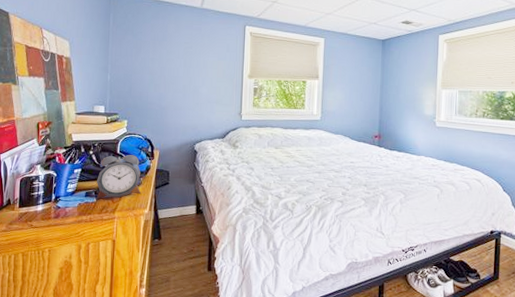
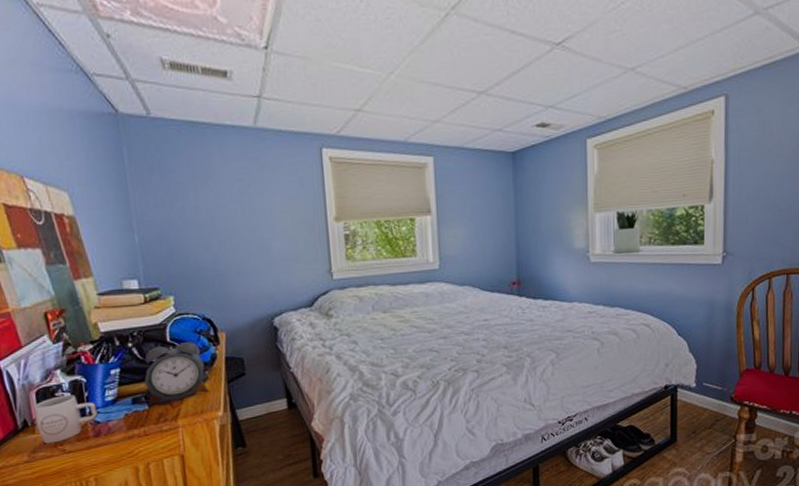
mug: none [16,184,60,219] -> present [33,395,98,444]
planter: none [453,89,477,124] -> present [612,209,642,255]

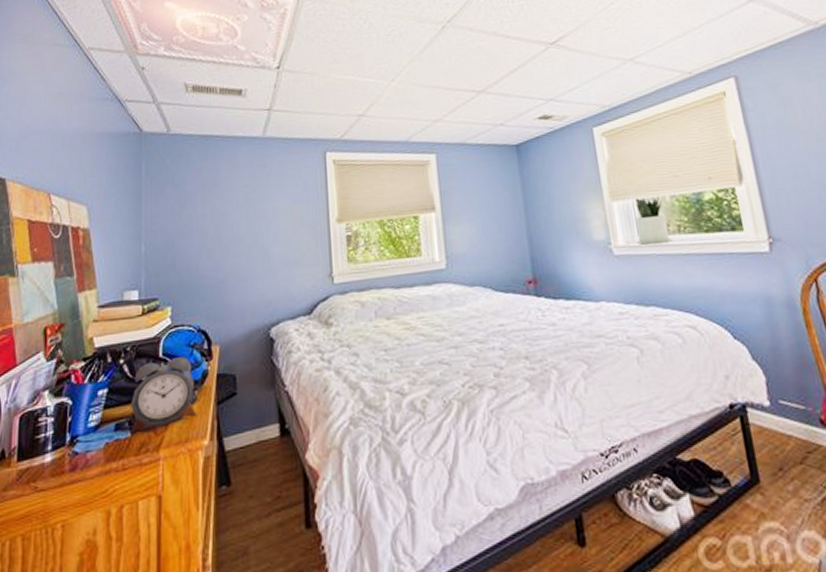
mug: present [33,395,98,444] -> none [13,420,78,480]

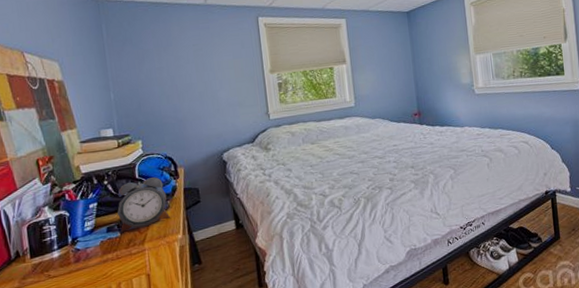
planter: present [635,196,672,246] -> none [491,50,516,87]

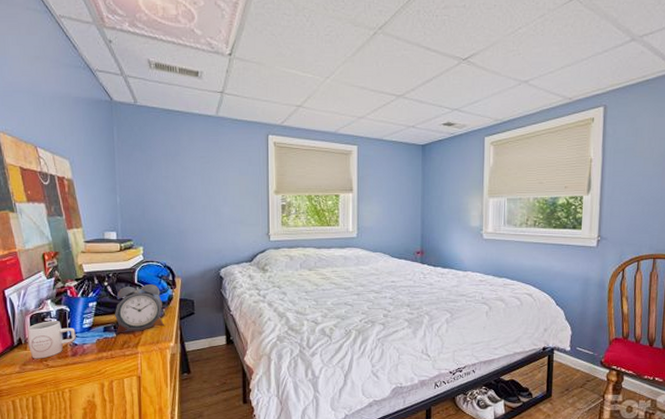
mug: none [24,227,78,271] -> present [27,321,76,359]

